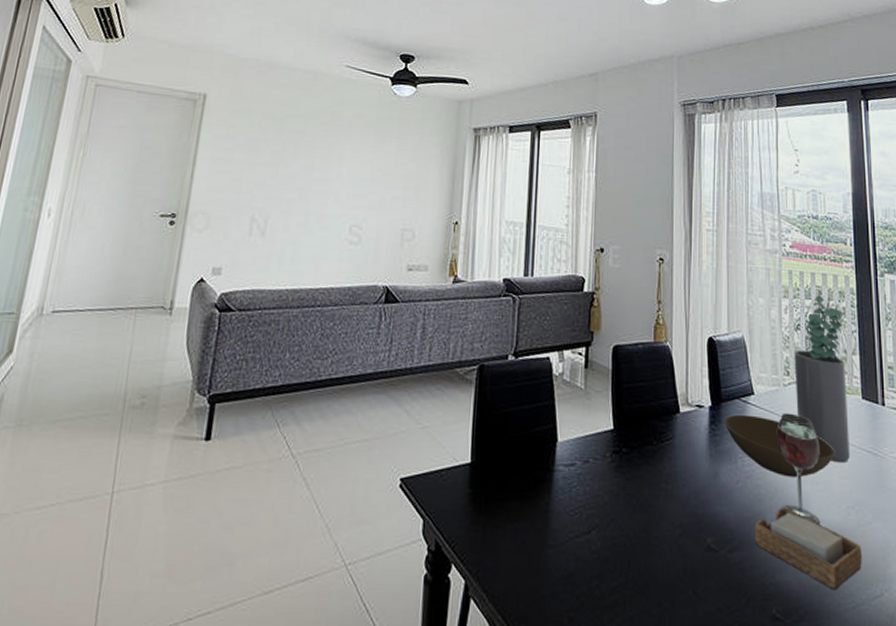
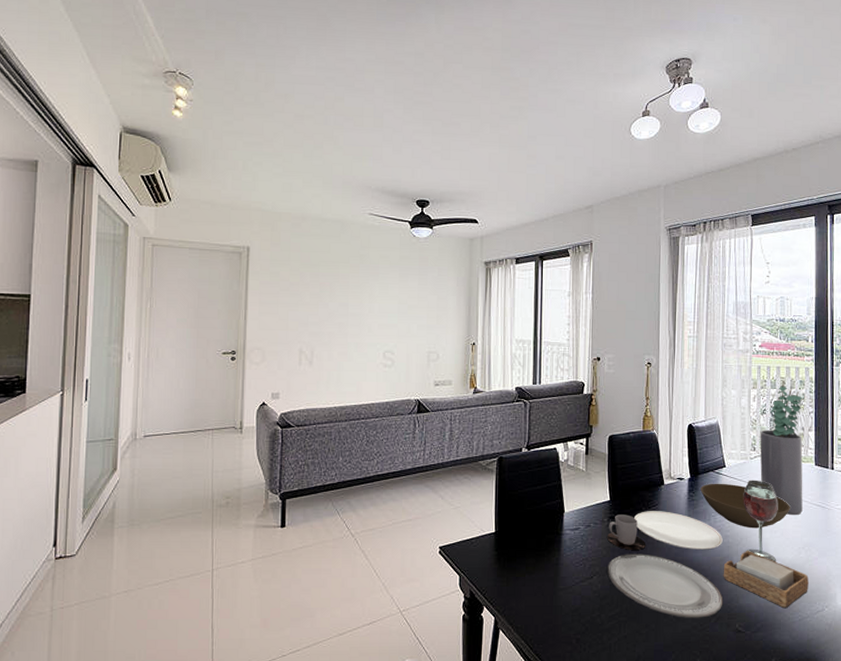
plate: none [609,502,756,597] -> present [607,553,723,618]
cup: none [610,448,658,498] -> present [607,514,646,550]
plate: none [643,446,753,503] -> present [634,511,723,550]

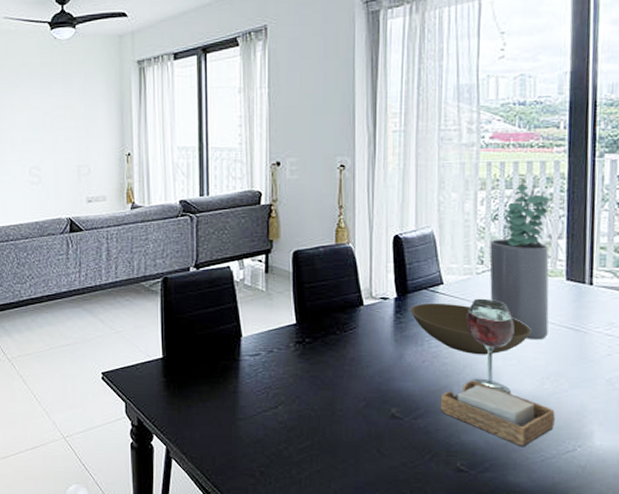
cup: present [607,514,646,550] -> none [294,339,342,378]
plate: present [607,553,723,618] -> none [295,382,441,454]
plate: present [634,511,723,550] -> none [327,335,440,379]

